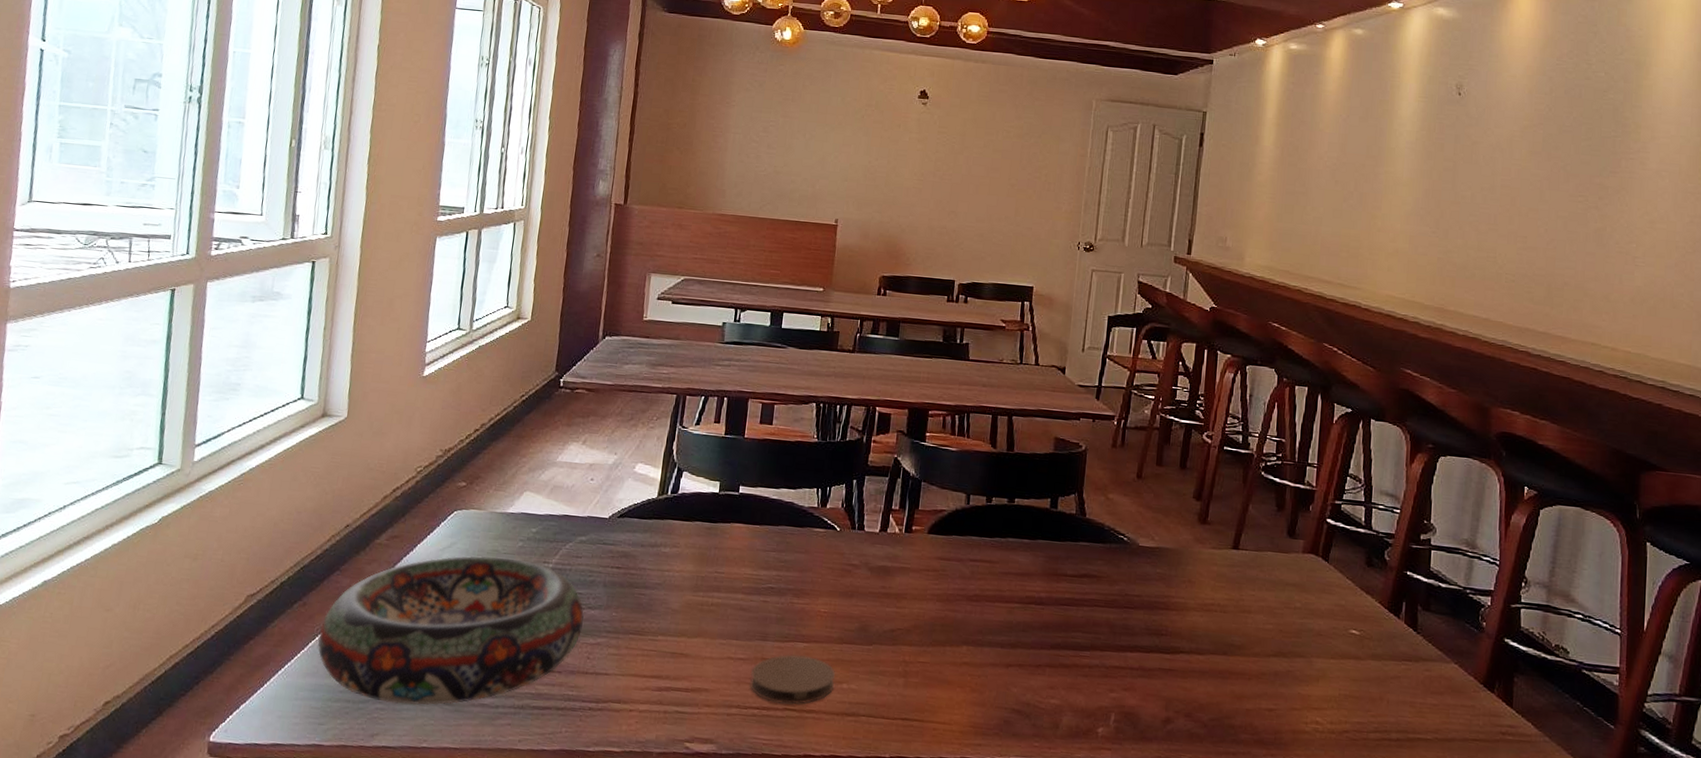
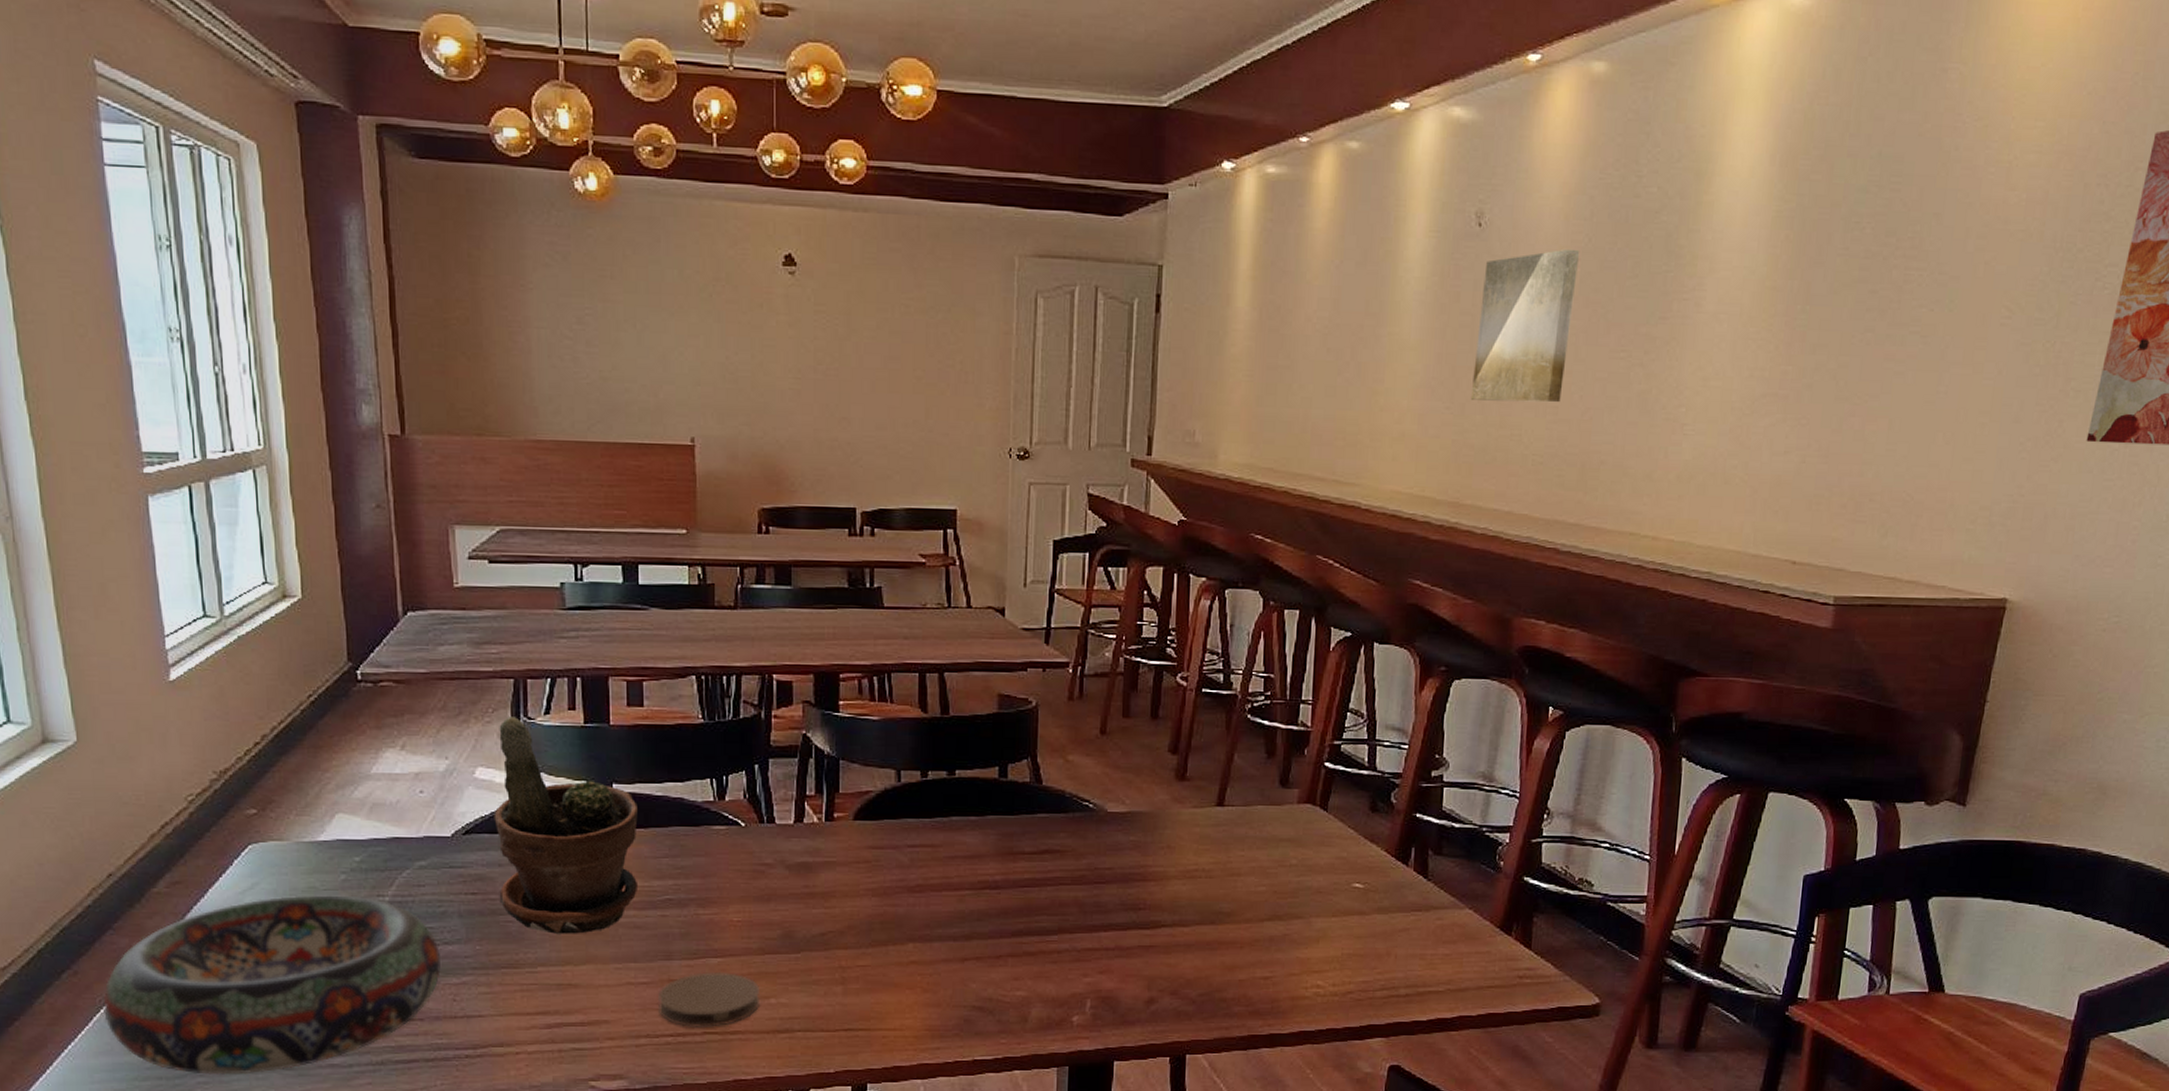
potted plant: none [637,424,757,611] -> present [494,717,639,934]
wall art: none [1453,115,1542,234] -> present [1470,248,1580,403]

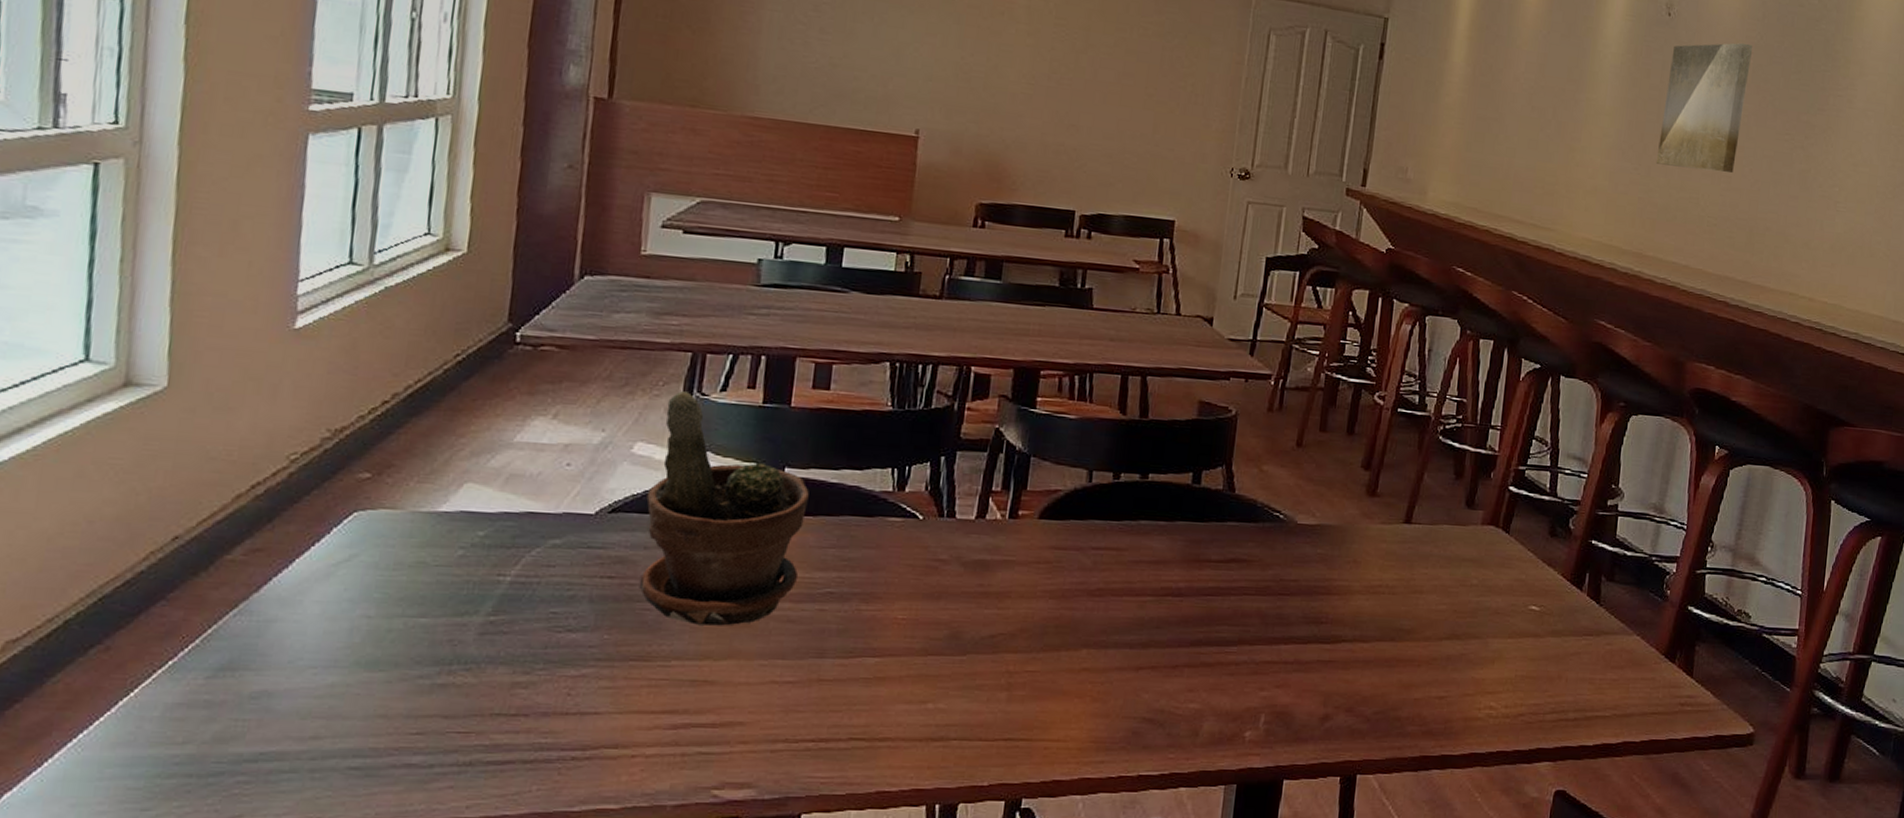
decorative bowl: present [103,895,441,1075] -> none [133,570,561,774]
coaster: present [657,972,761,1027] -> none [802,672,917,733]

